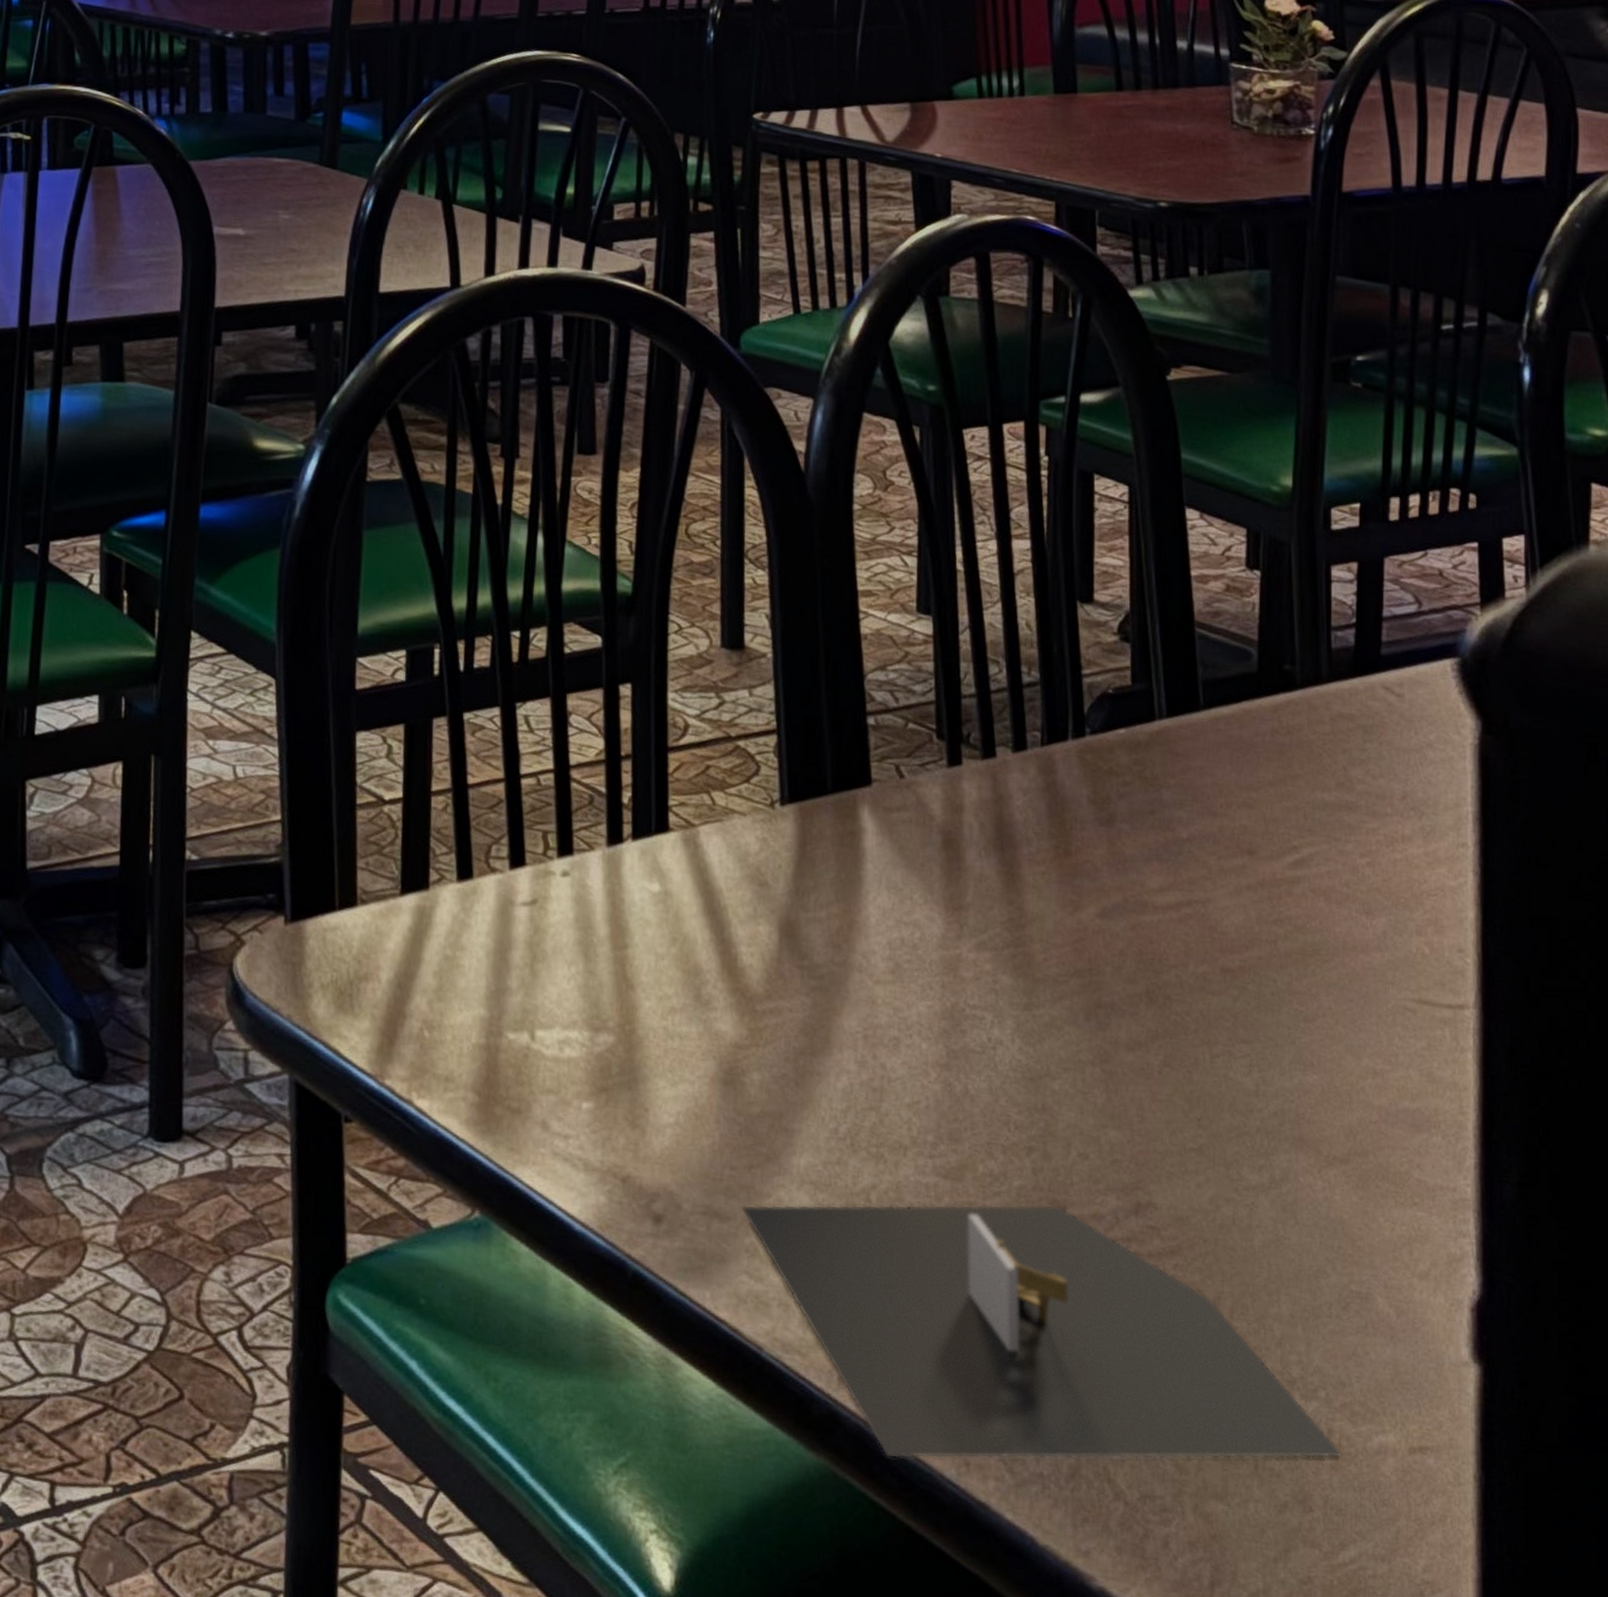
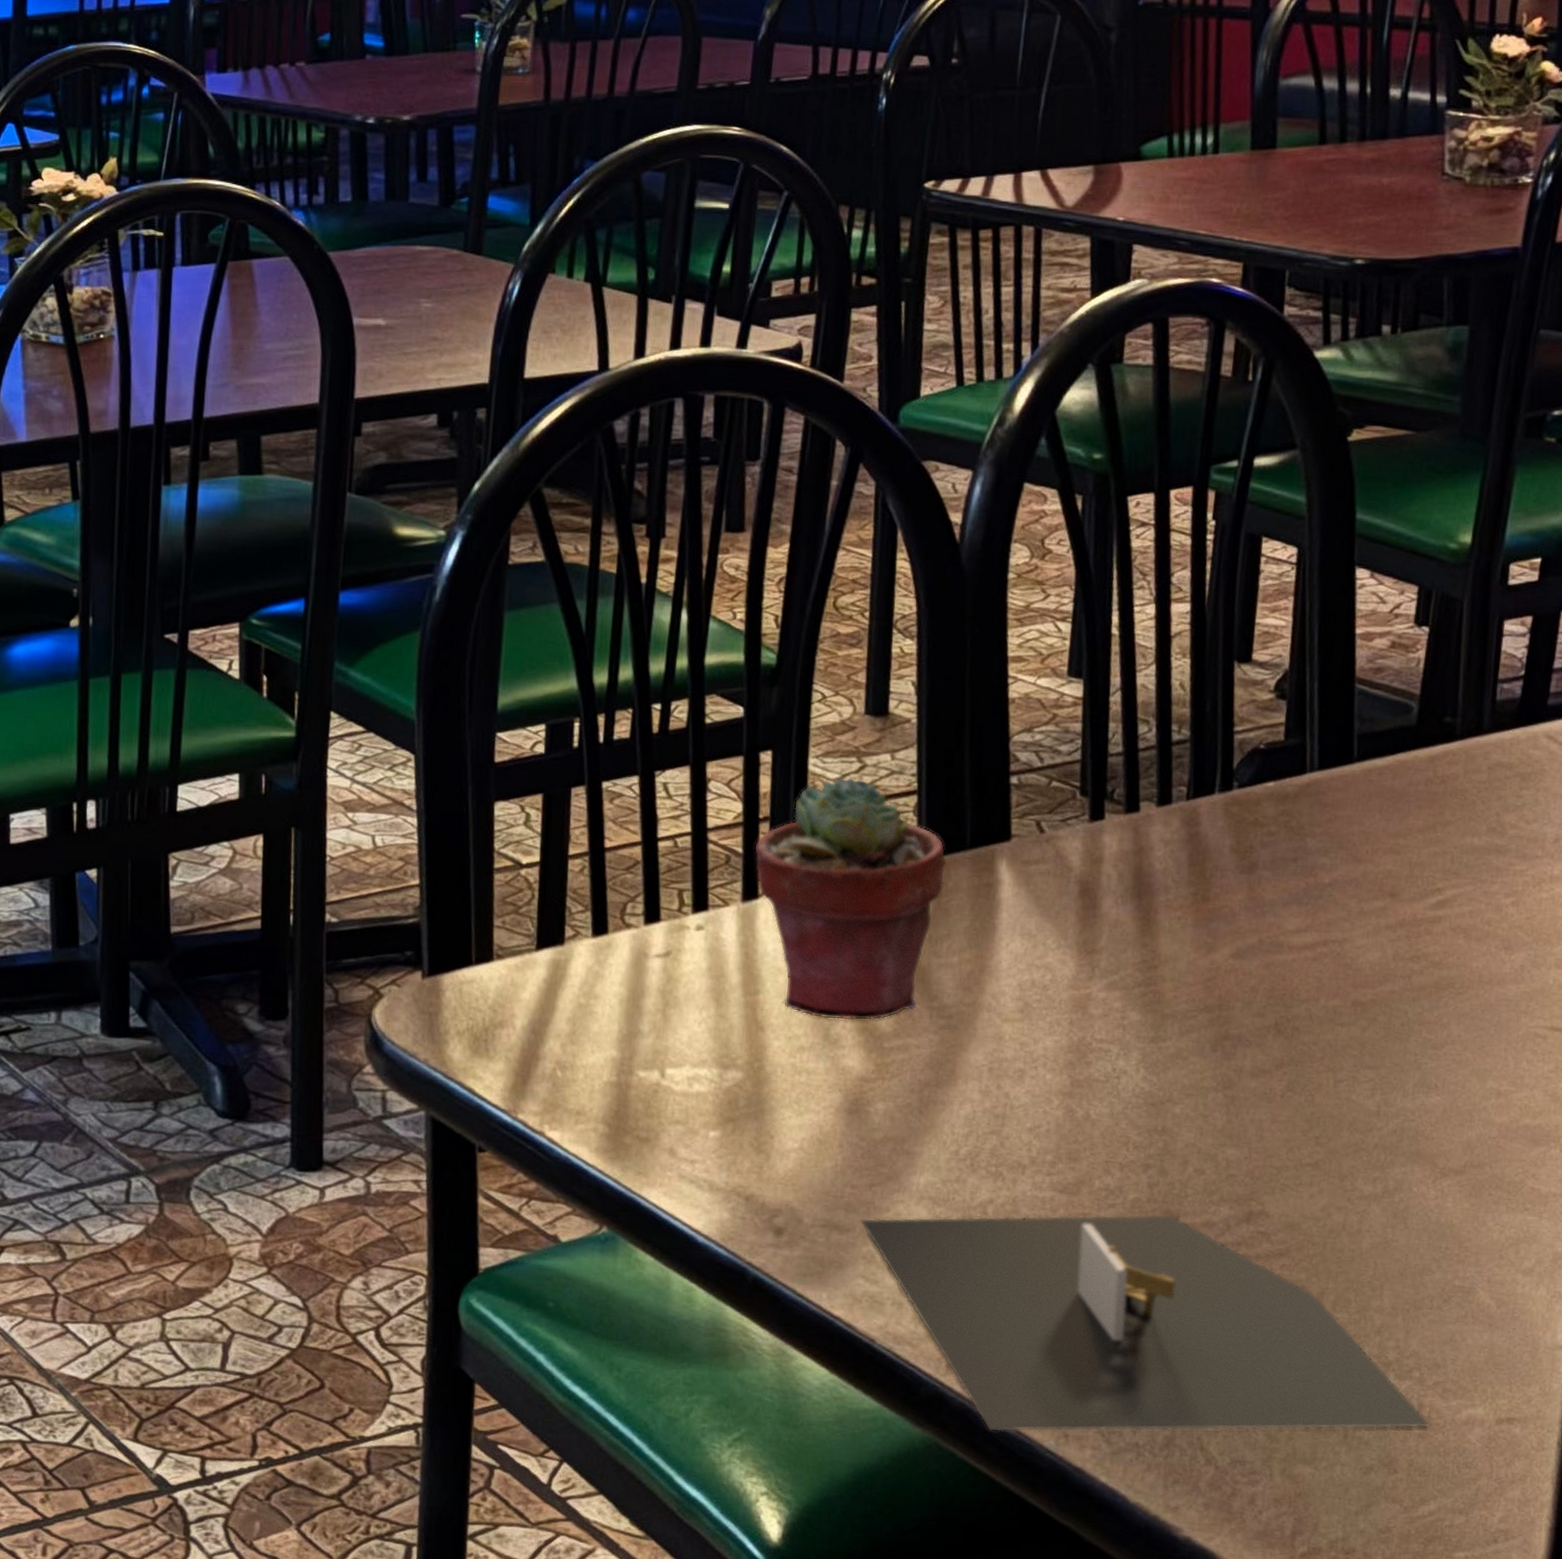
potted succulent: none [617,712,810,980] -> present [754,776,948,1021]

